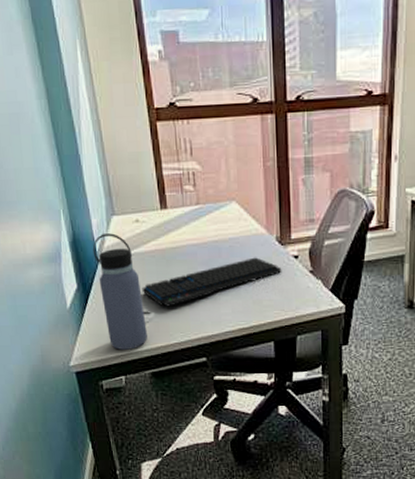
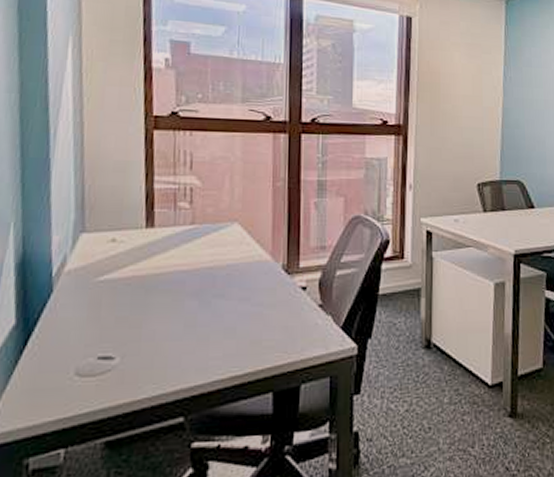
water bottle: present [92,233,147,350] -> none [46,254,107,411]
keyboard: present [142,257,281,307] -> none [107,288,286,350]

